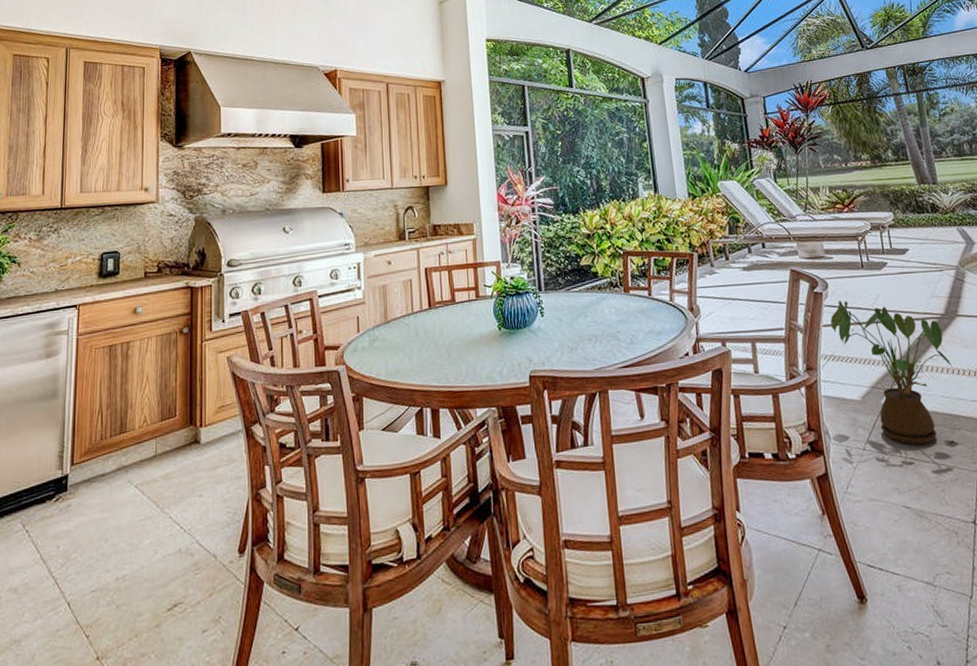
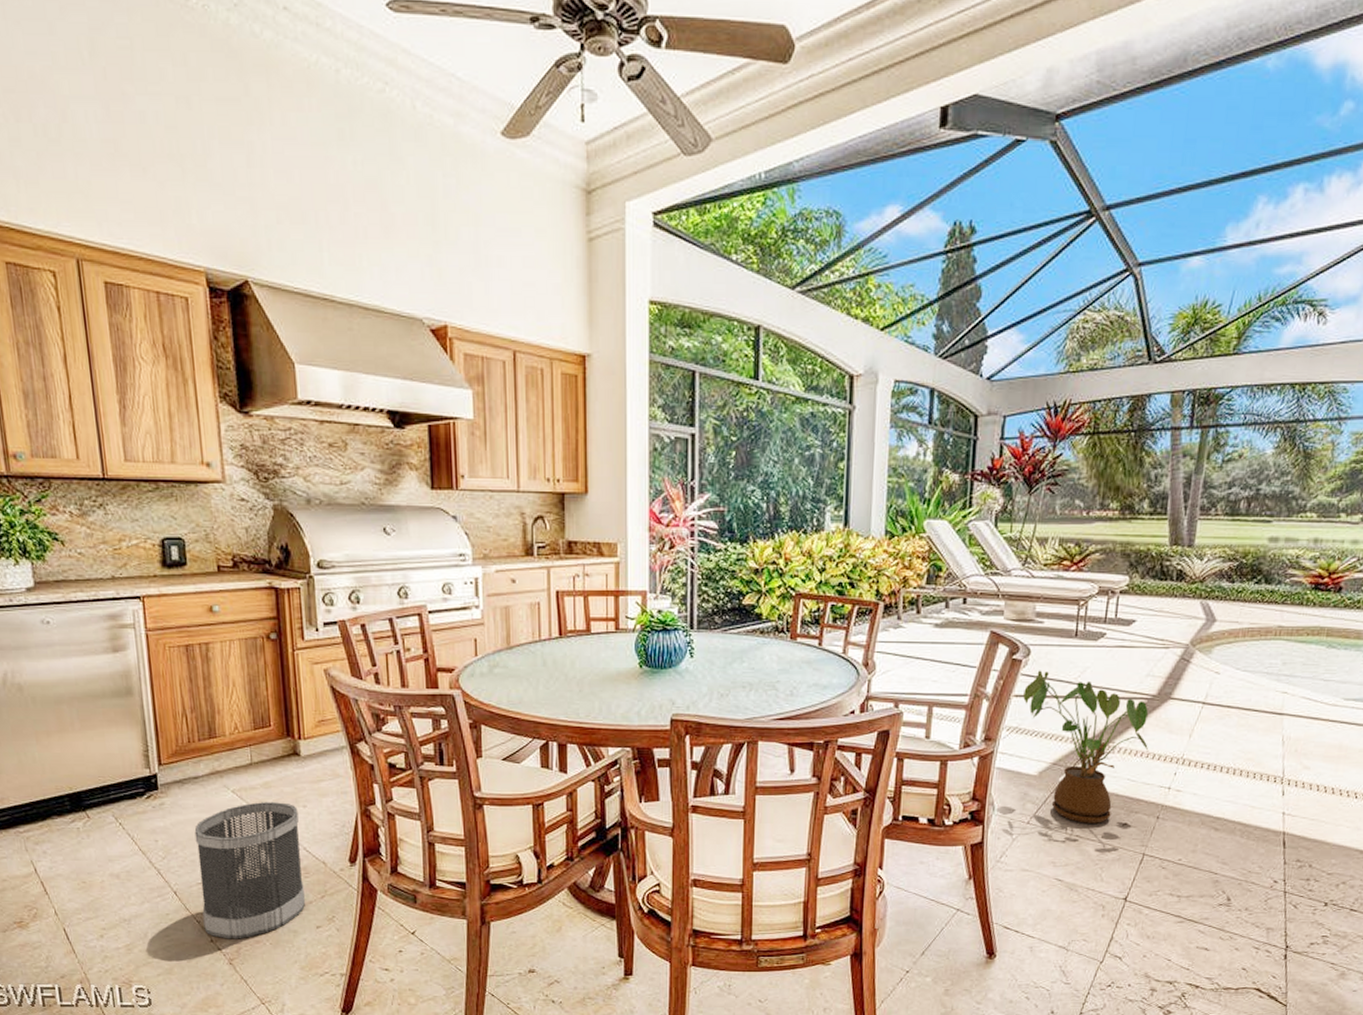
wastebasket: none [92,493,194,655] -> present [194,801,305,939]

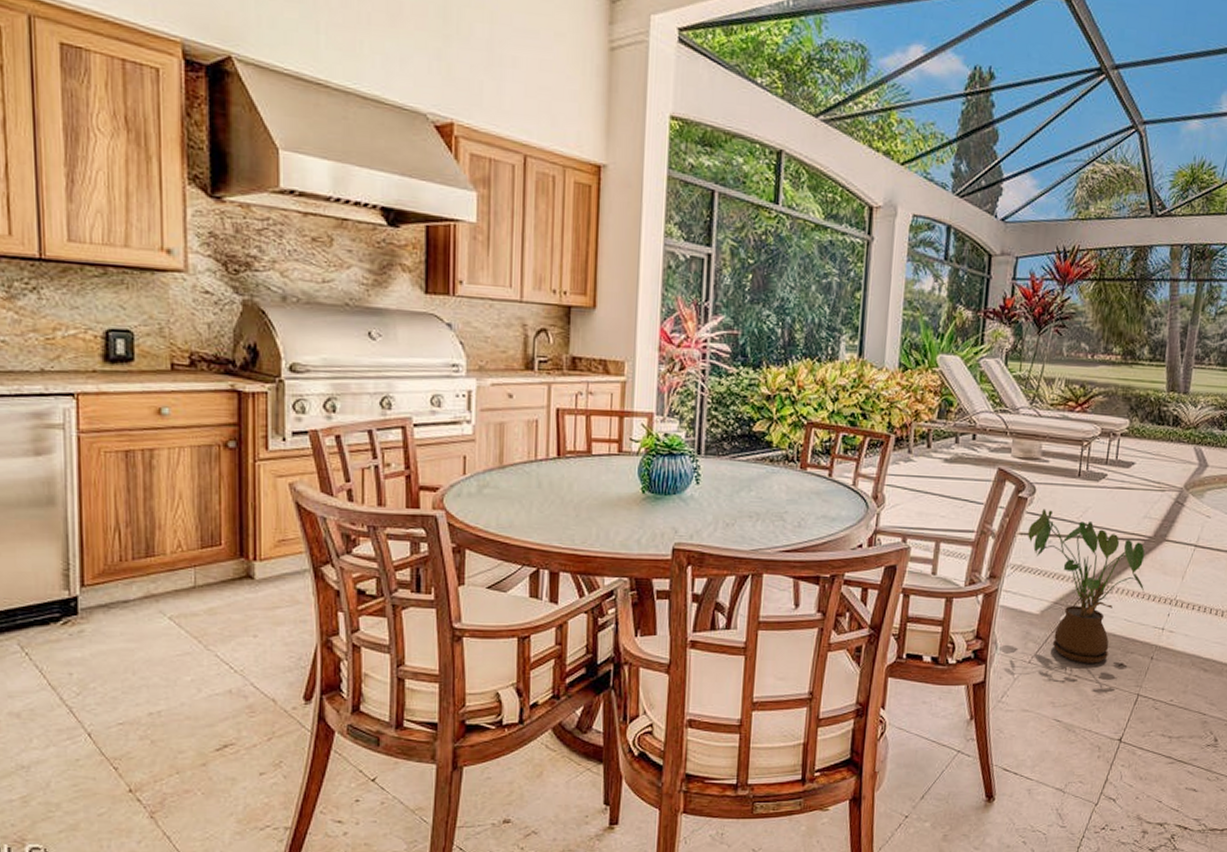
wastebasket: present [194,801,305,939] -> none [119,629,248,789]

